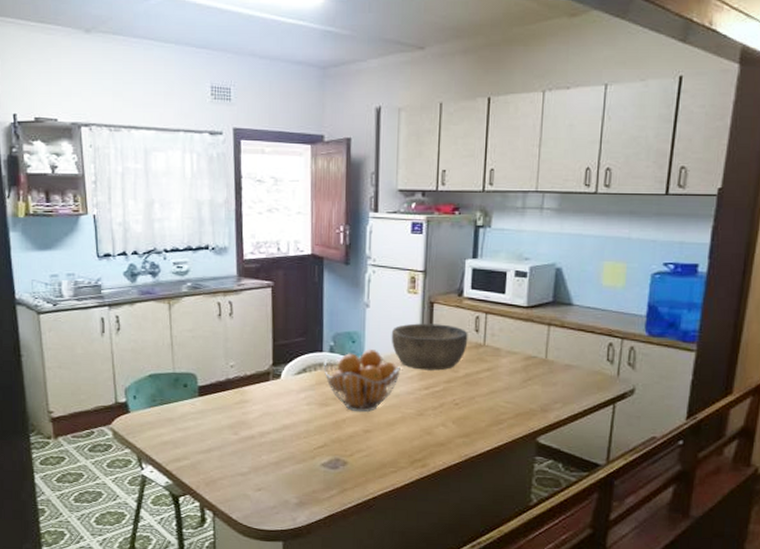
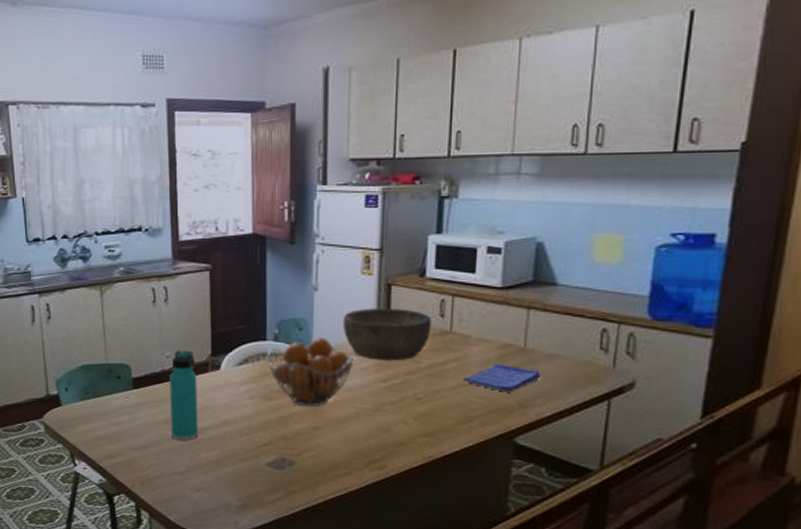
thermos bottle: none [233,360,260,444] -> present [169,349,198,441]
dish towel: none [493,374,558,398] -> present [462,364,540,393]

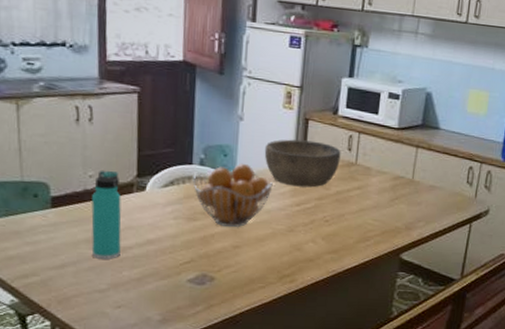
dish towel: present [462,364,540,393] -> none [363,193,423,217]

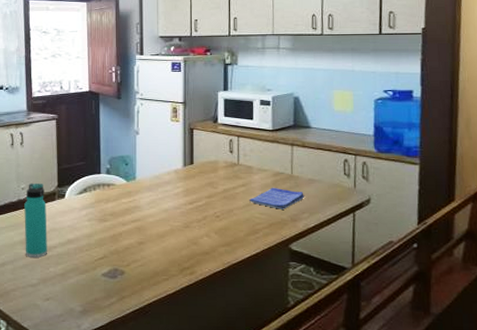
fruit basket: present [192,163,273,228] -> none [102,170,168,226]
bowl: present [264,139,341,188] -> none [158,147,224,187]
dish towel: none [363,193,423,217] -> present [248,188,304,209]

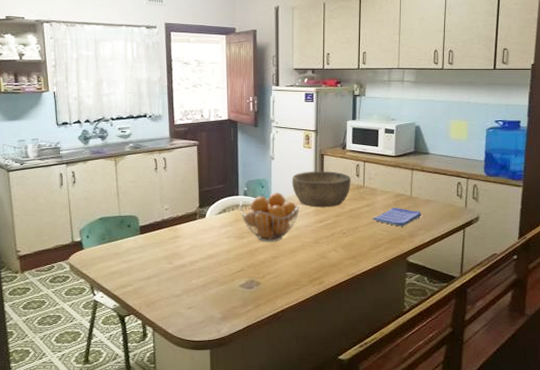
thermos bottle: present [24,183,47,258] -> none [168,204,190,271]
fruit basket: none [102,170,168,226] -> present [239,192,300,243]
bowl: none [158,147,224,187] -> present [292,171,351,208]

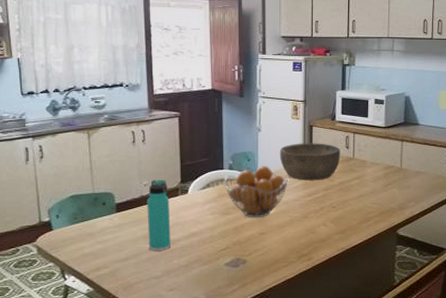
thermos bottle: none [168,204,190,271] -> present [147,179,171,251]
dish towel: present [372,208,421,227] -> none [362,180,411,199]

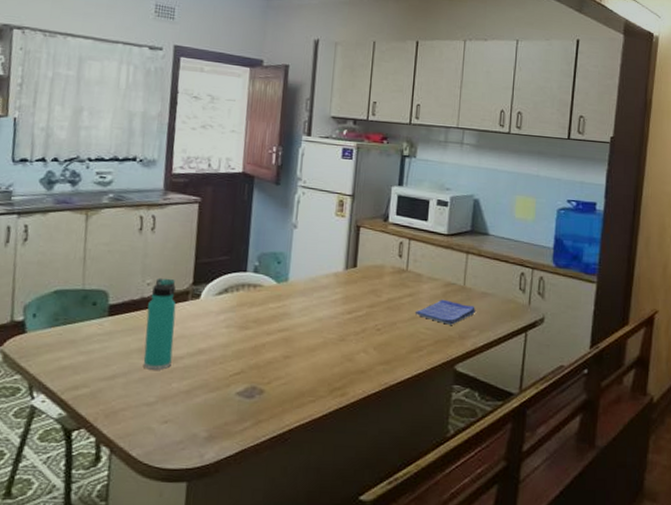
fruit basket: present [224,165,288,218] -> none [246,270,325,337]
bowl: present [279,143,341,181] -> none [316,246,392,295]
dish towel: none [362,180,411,199] -> present [414,300,475,325]

